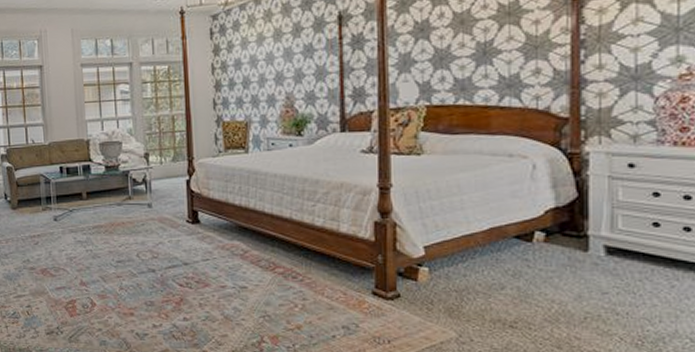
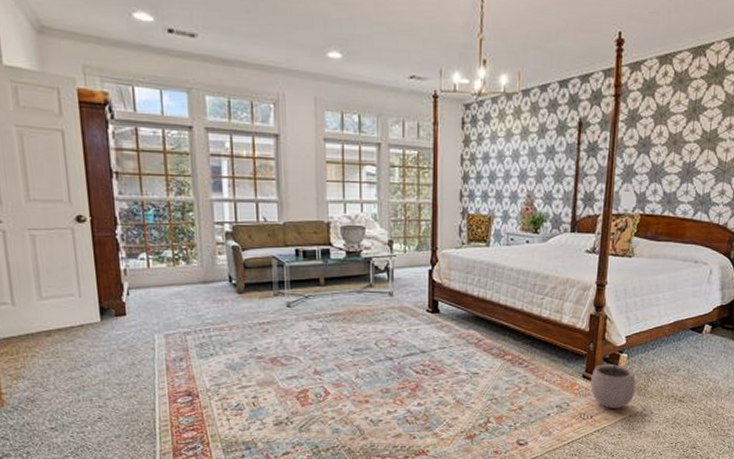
plant pot: none [383,269,445,334] -> present [590,356,636,409]

